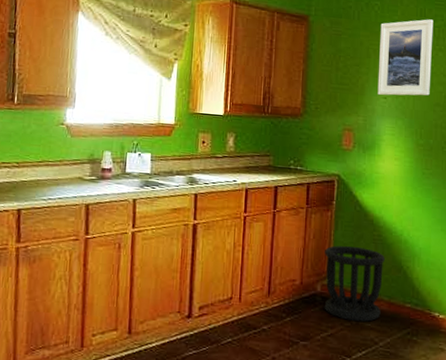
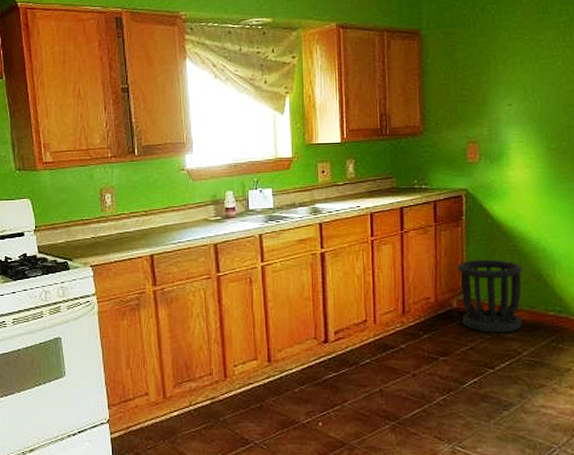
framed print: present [377,19,434,96] -> none [499,15,559,102]

